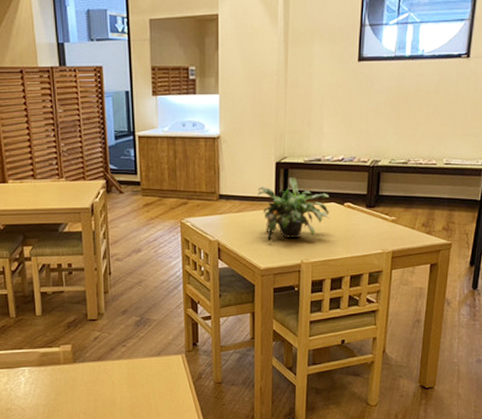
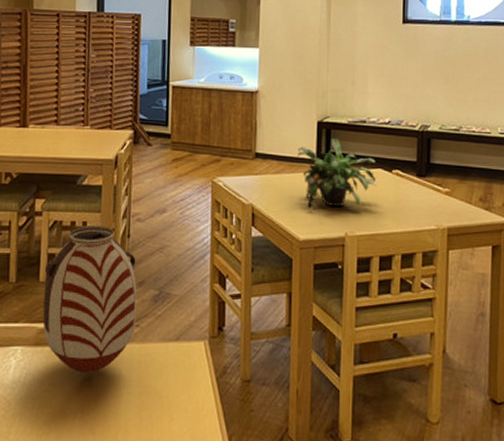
vase: none [40,267,122,384] -> present [42,226,137,373]

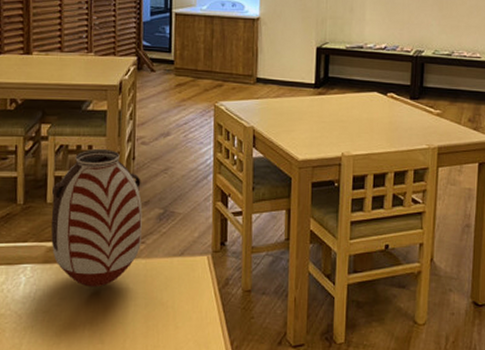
potted plant: present [297,137,377,209] -> none [297,63,373,131]

